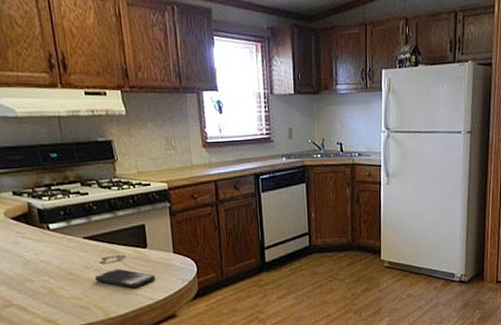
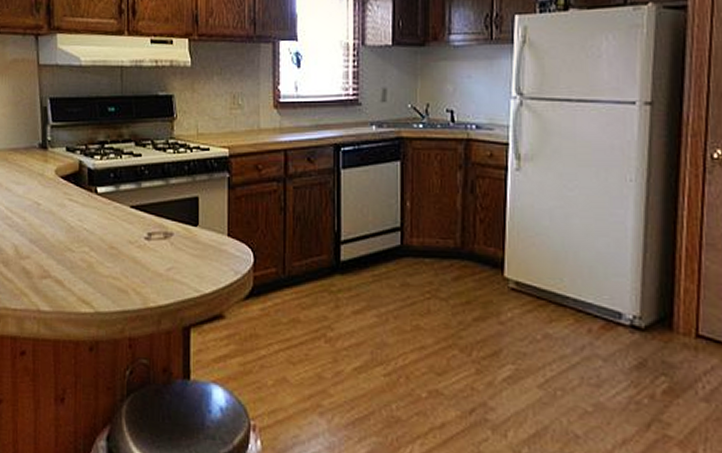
smartphone: present [95,269,155,289] -> none [137,248,204,275]

